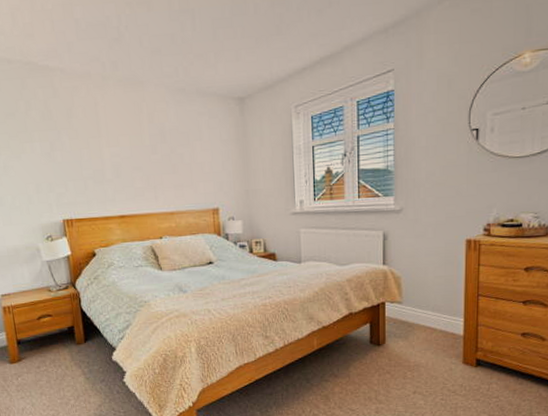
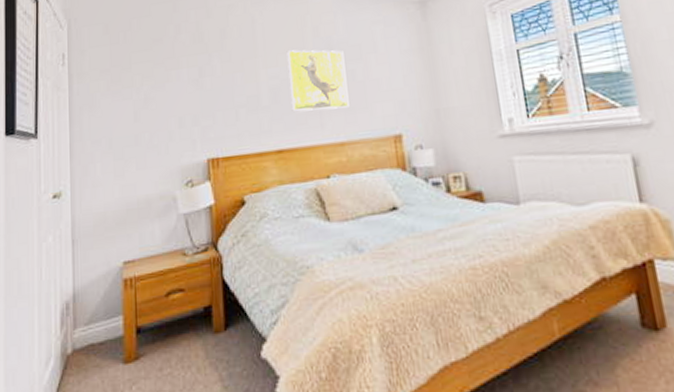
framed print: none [126,133,178,186] -> present [286,49,349,112]

